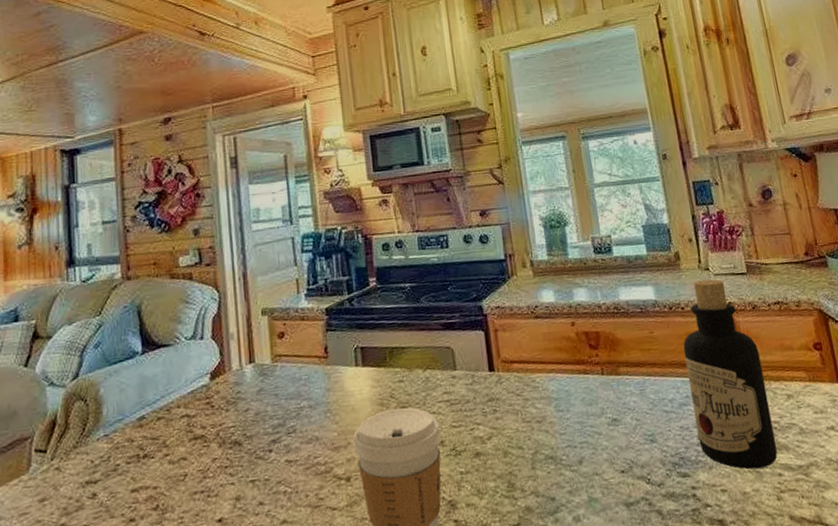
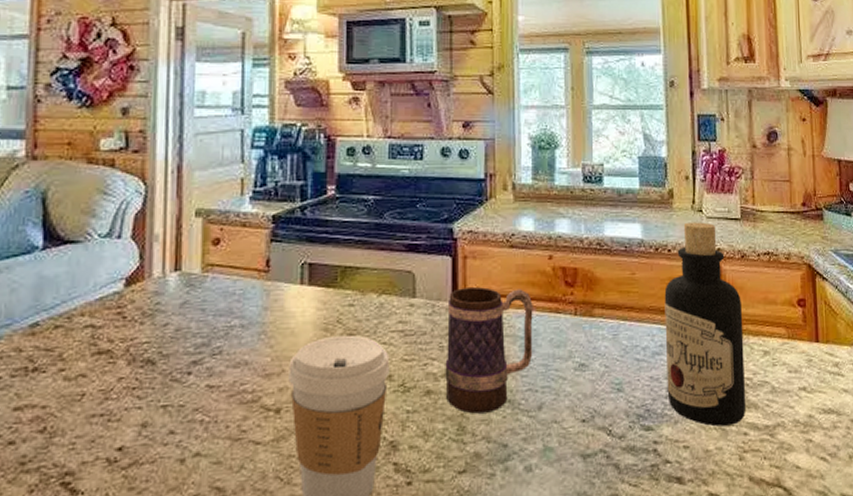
mug: none [485,355,568,472] -> present [445,287,533,414]

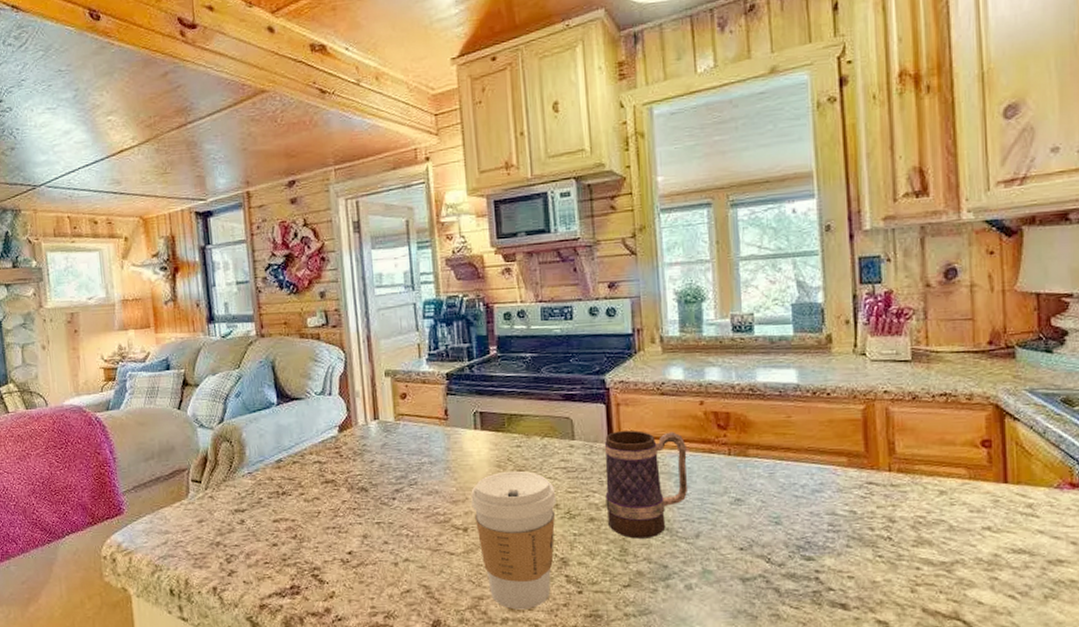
bottle: present [664,222,746,427] -> none [824,365,919,560]

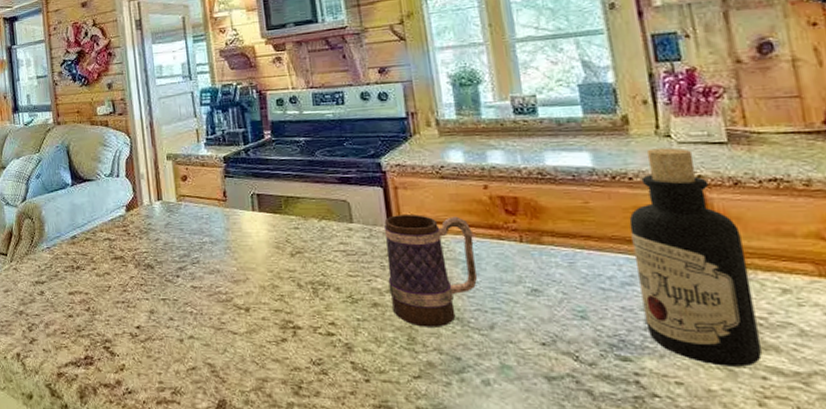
coffee cup: present [471,470,556,610] -> none [251,252,338,395]
bottle: none [824,365,919,560] -> present [629,147,762,367]

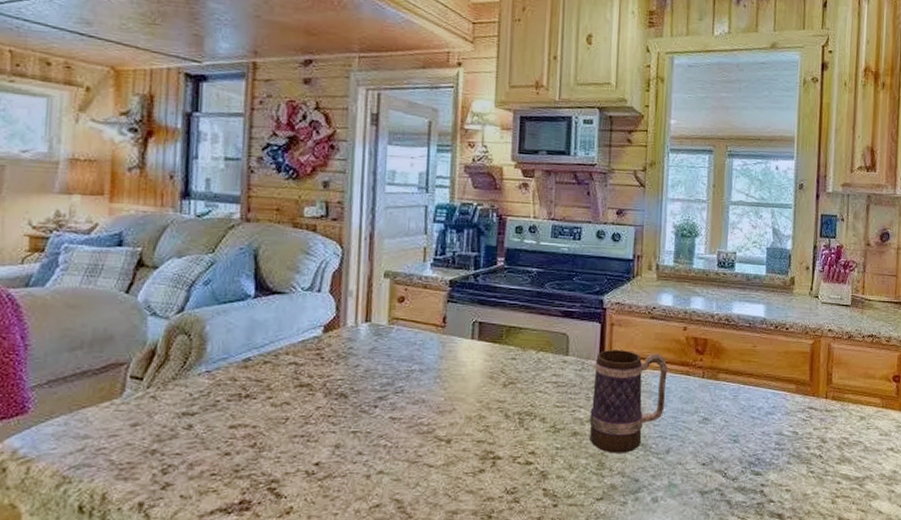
bottle: present [629,147,762,367] -> none [776,306,845,476]

